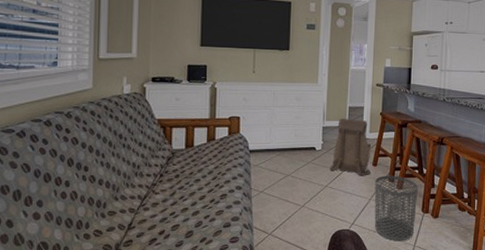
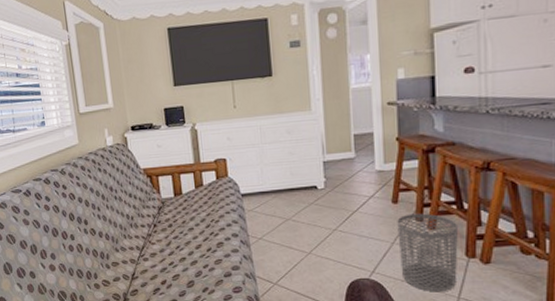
backpack: present [330,118,371,175] -> none [337,148,390,215]

